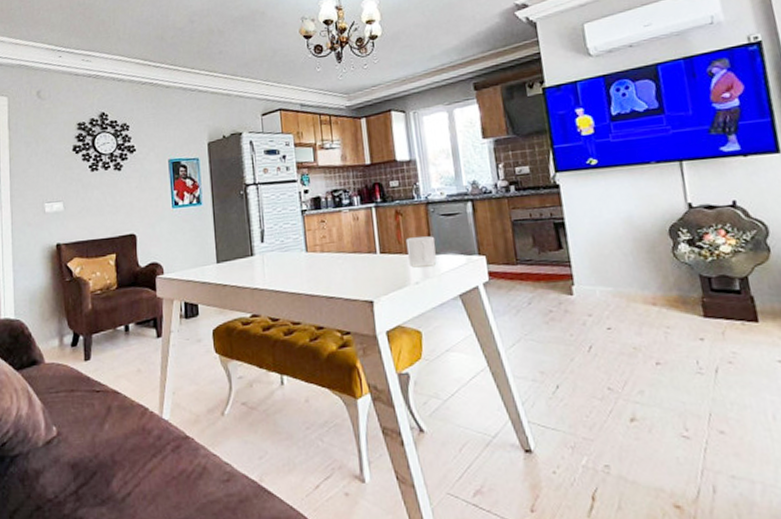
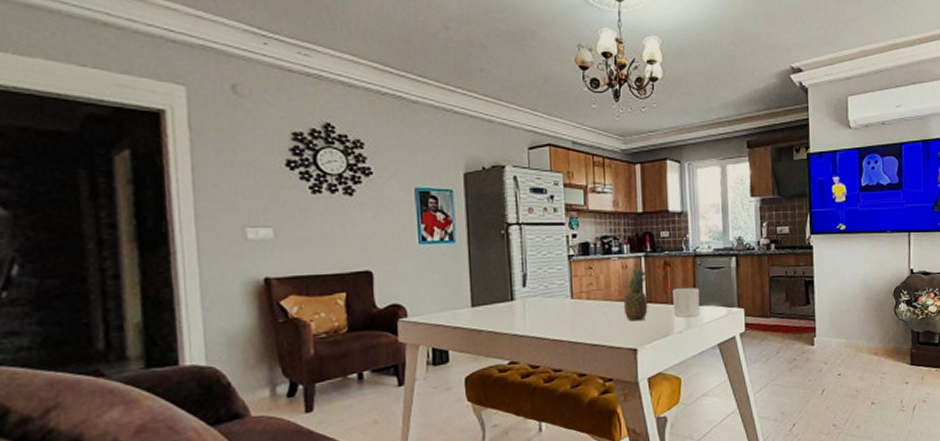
fruit: none [356,218,382,272] -> present [623,267,648,320]

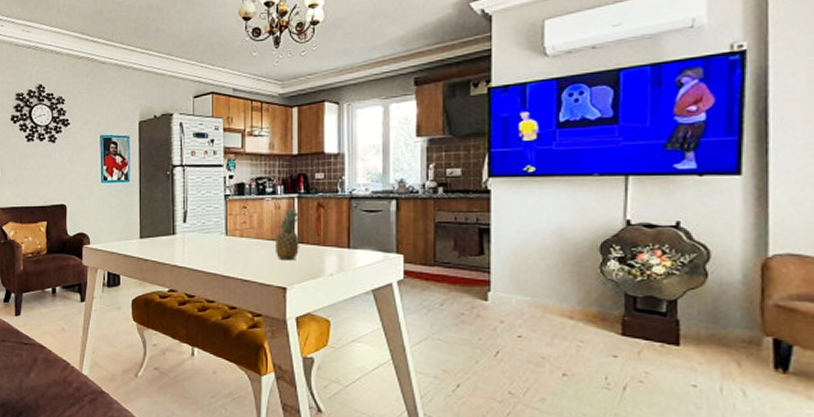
mug: present [672,287,700,318] -> none [324,229,355,260]

